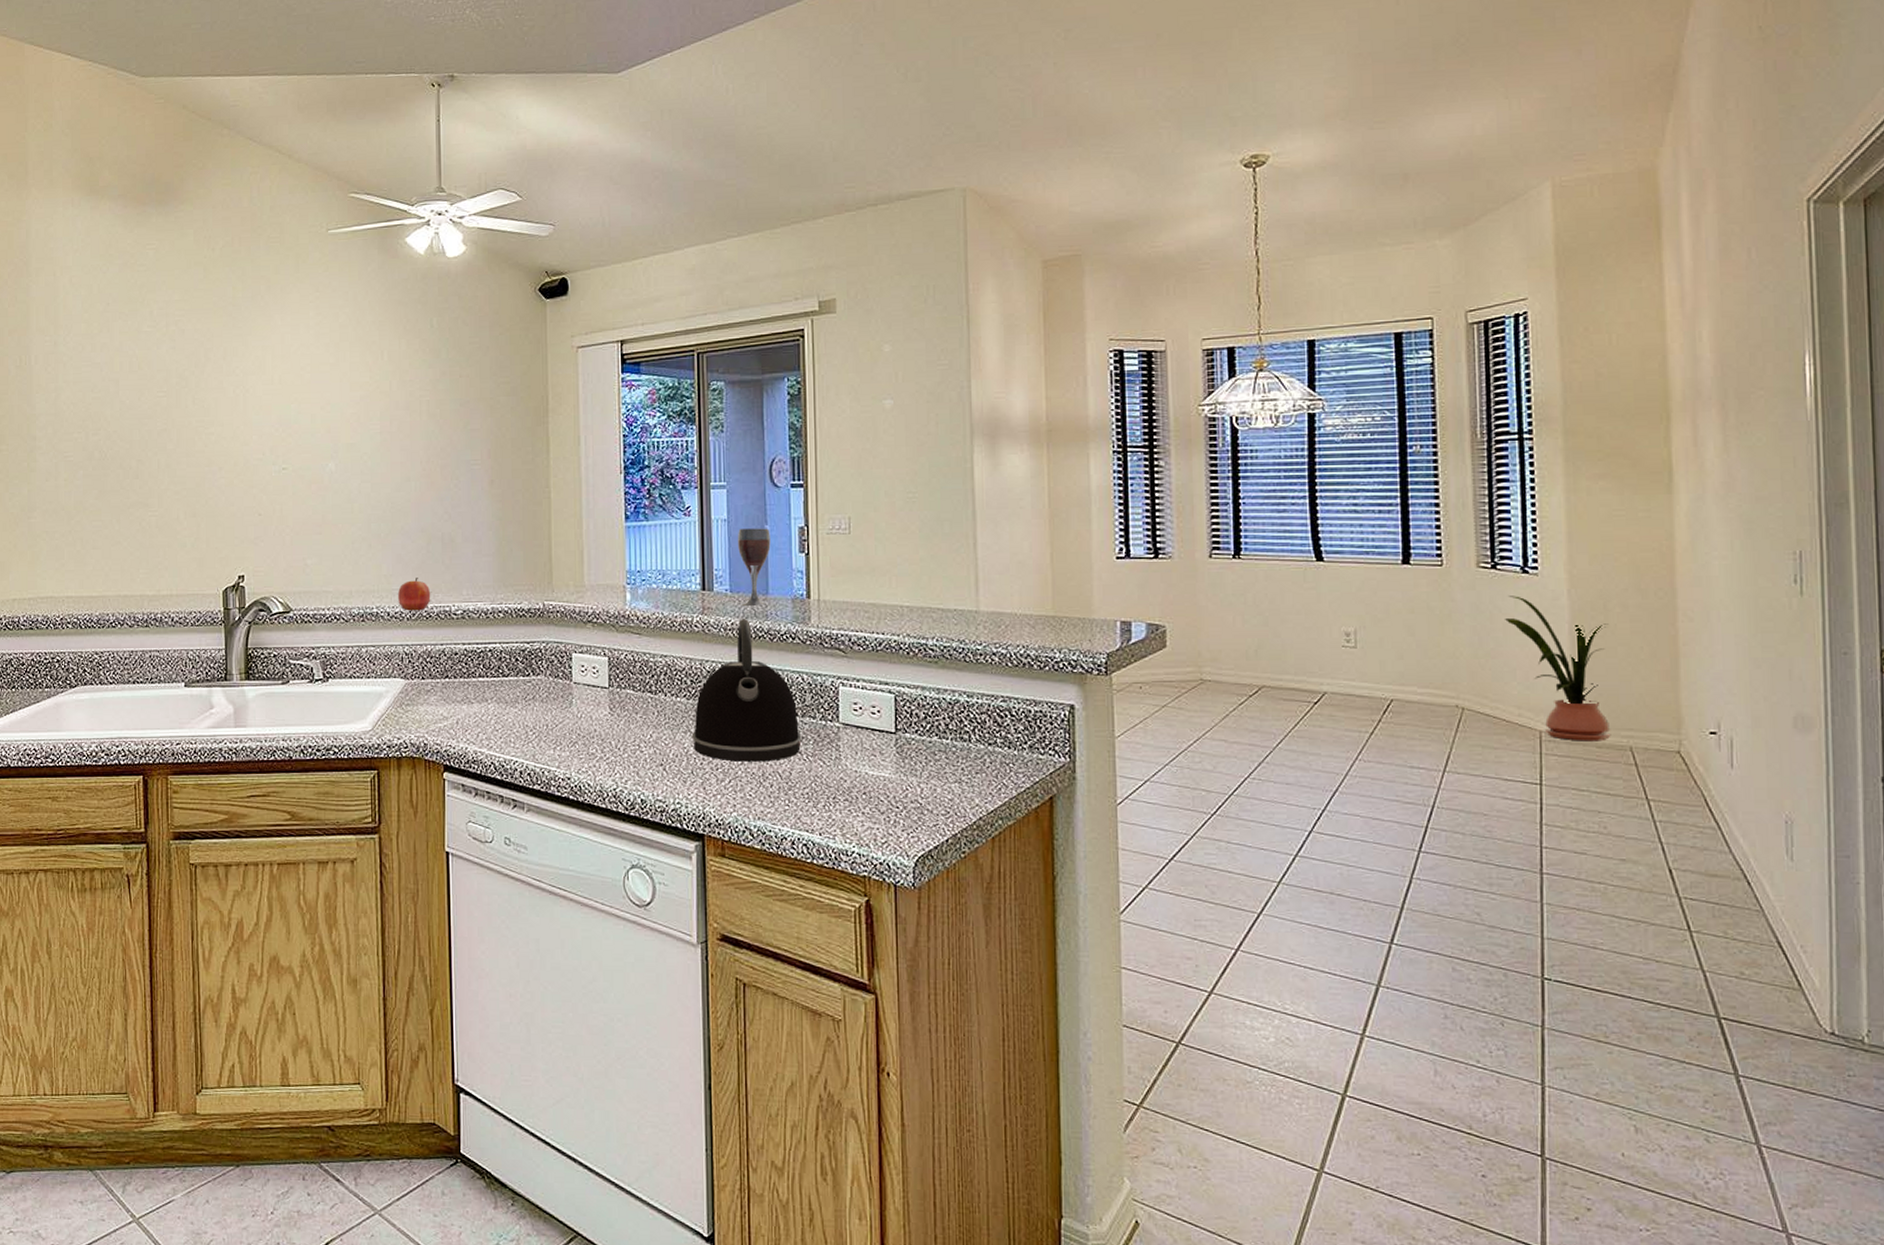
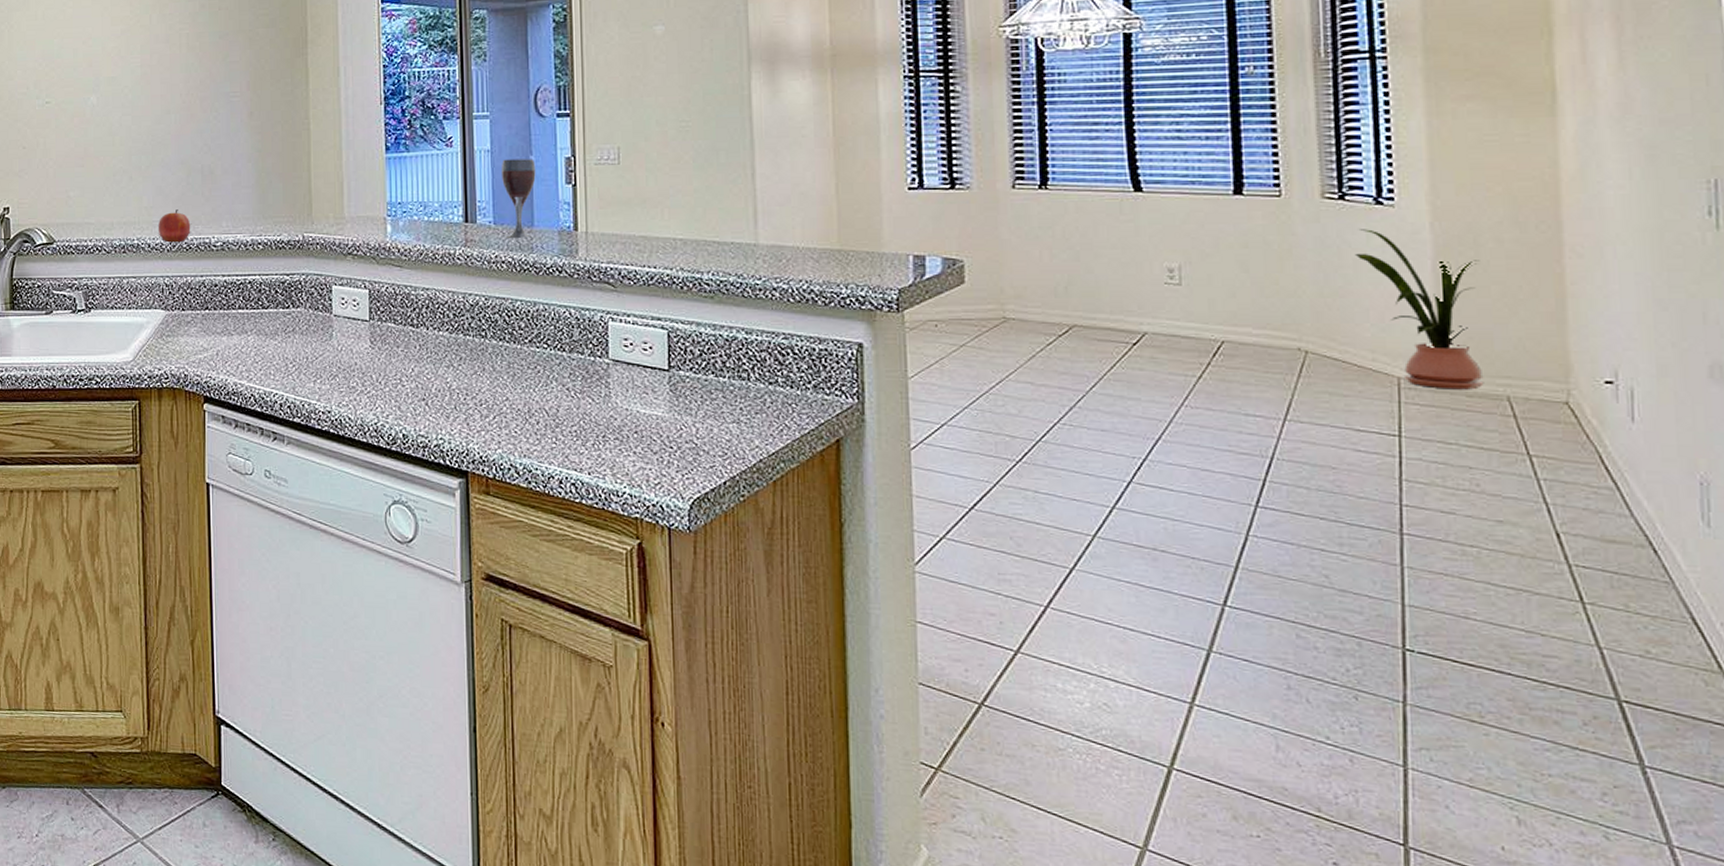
kettle: present [691,619,802,762] -> none [454,252,570,398]

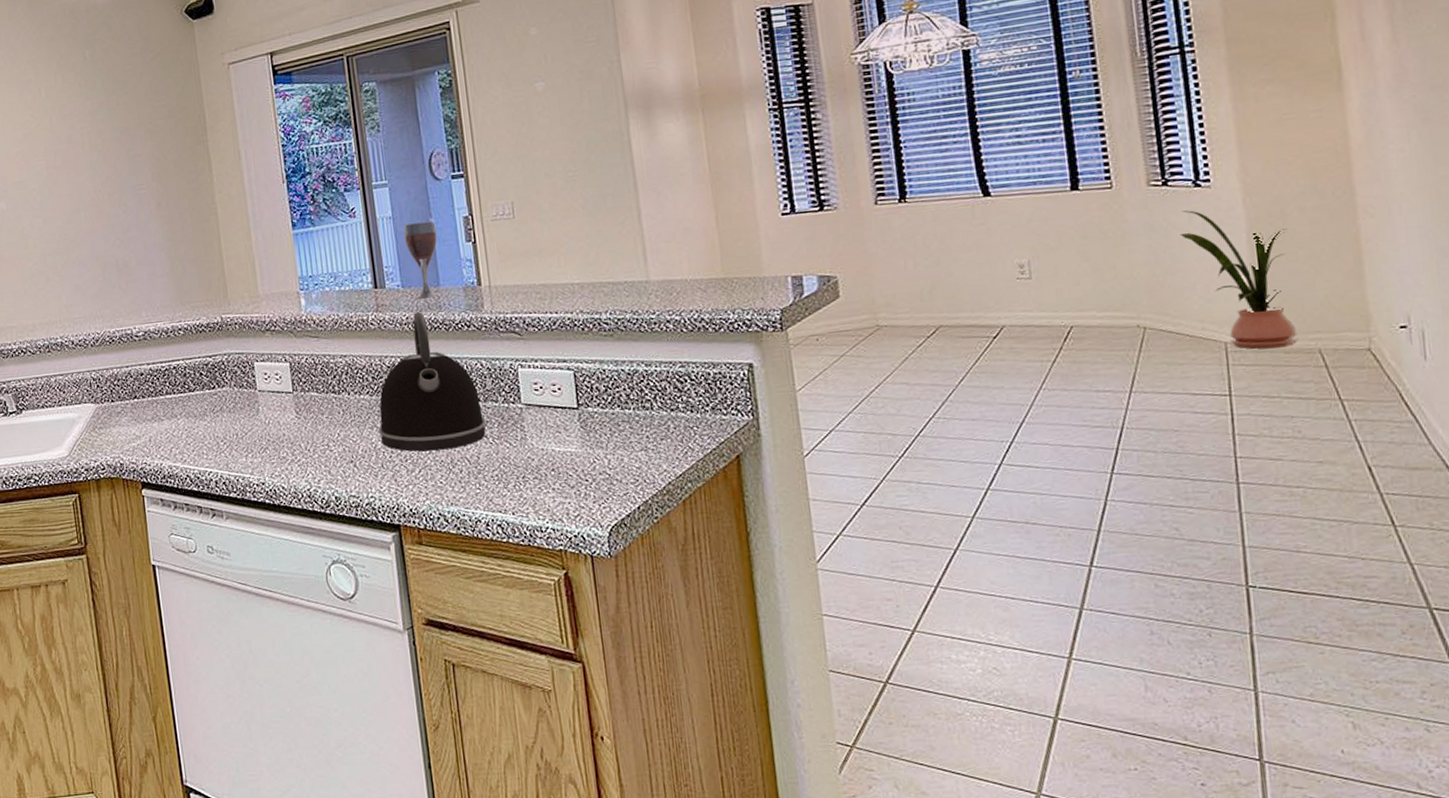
fruit: present [159,210,191,243] -> none [79,305,112,338]
kettle: none [454,252,570,398] -> present [378,312,487,452]

